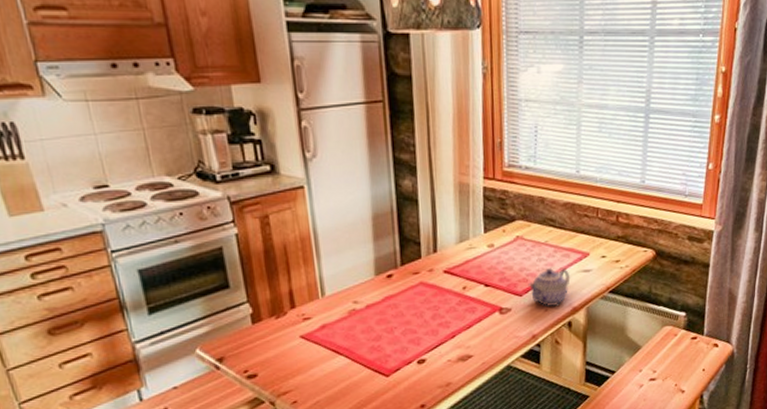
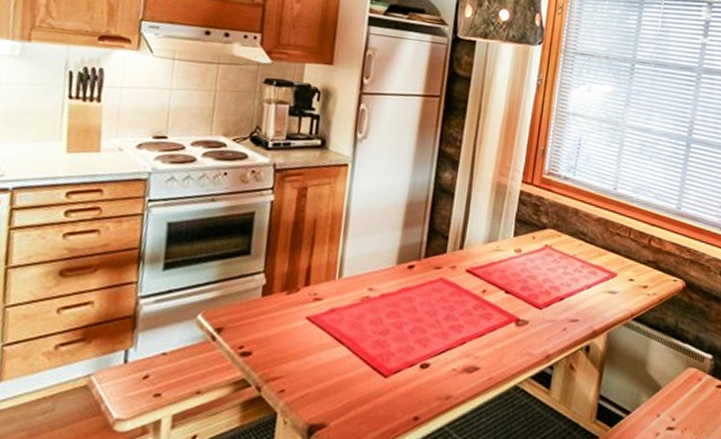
teapot: present [528,268,571,307] -> none [549,283,595,327]

